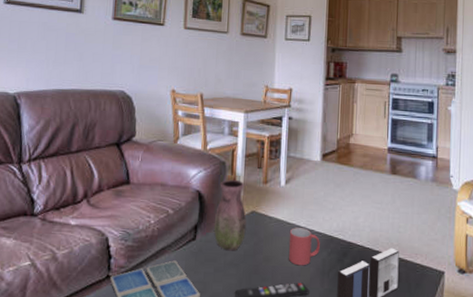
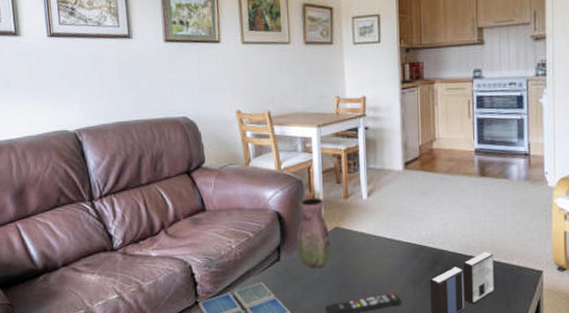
mug: present [288,227,320,266] -> none [376,239,409,277]

